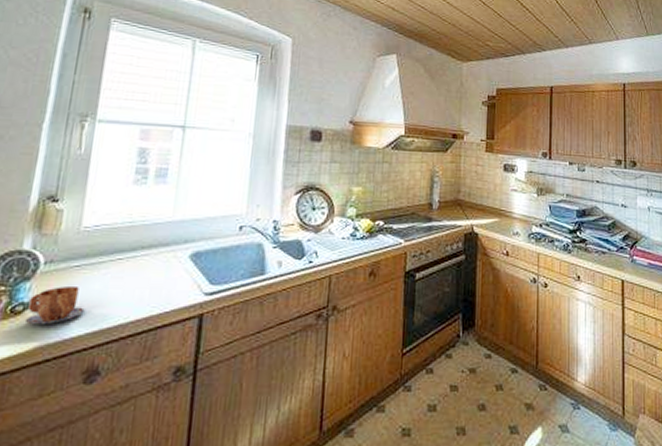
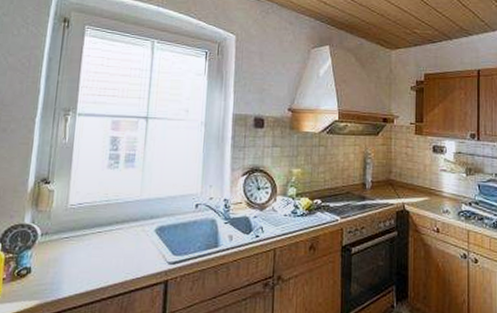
mug: present [24,287,85,325] -> none [28,255,74,287]

